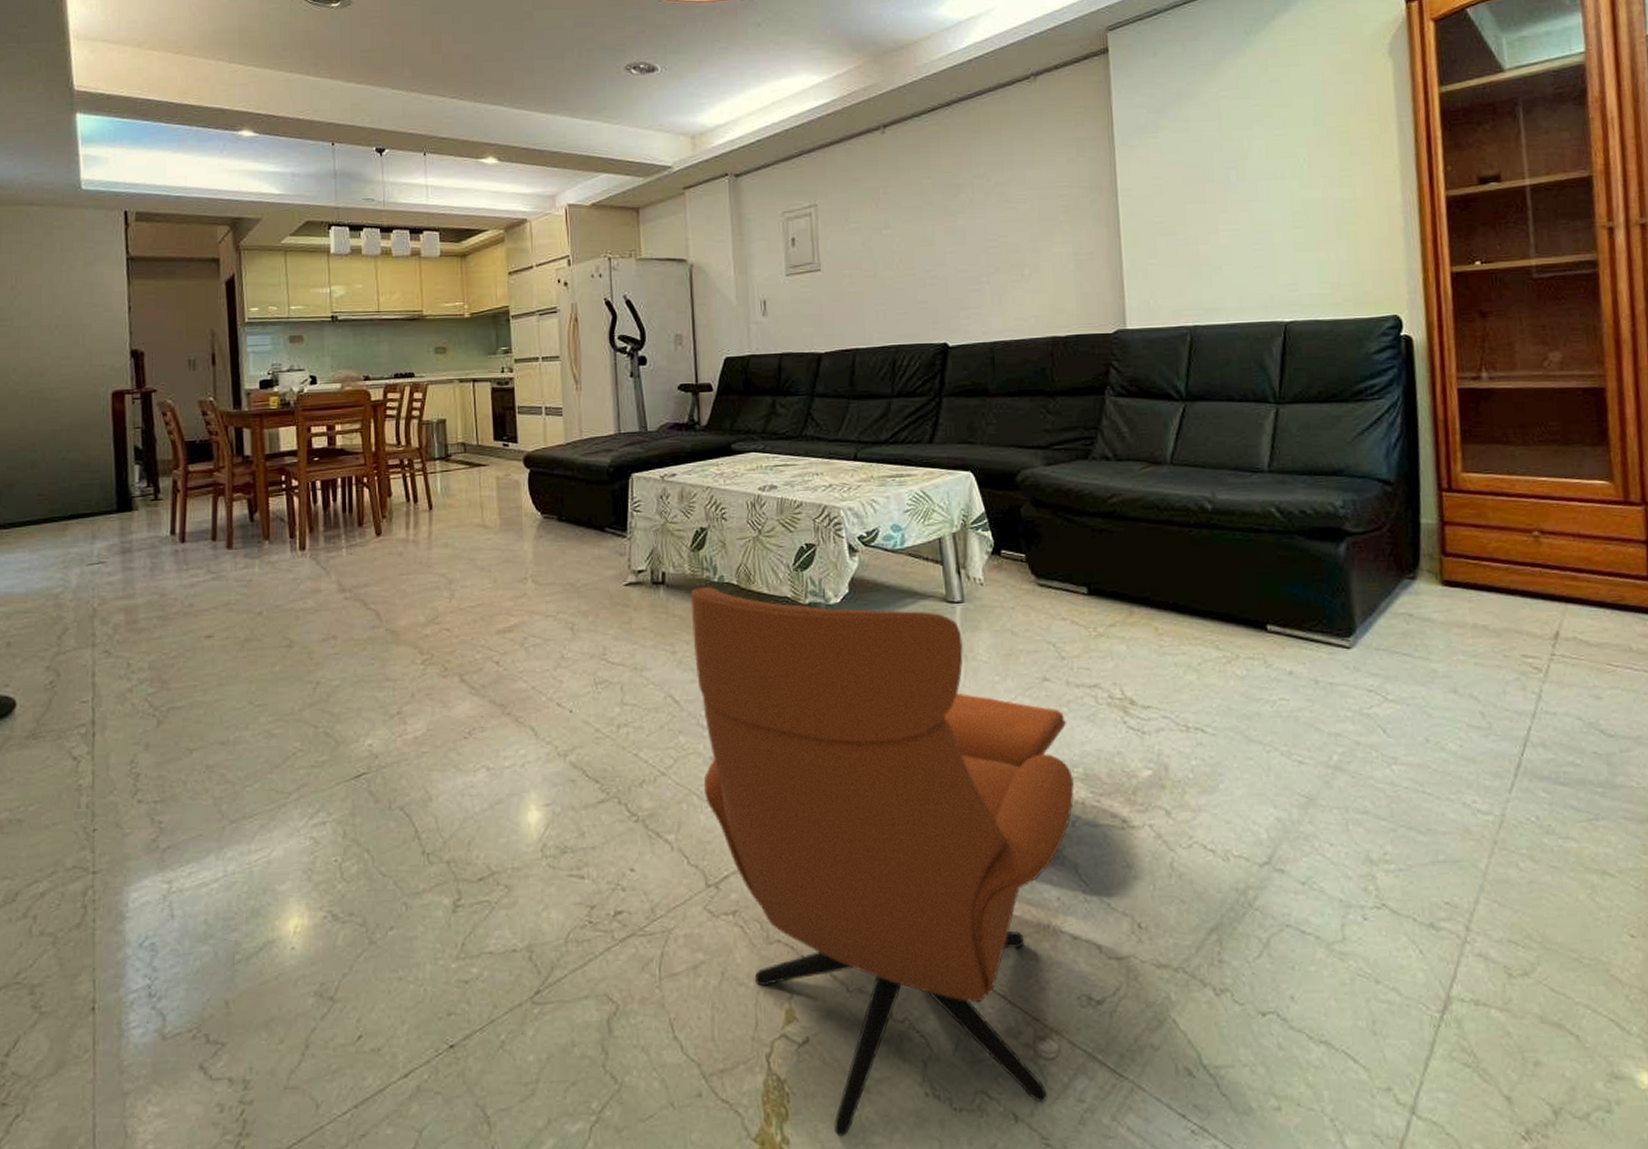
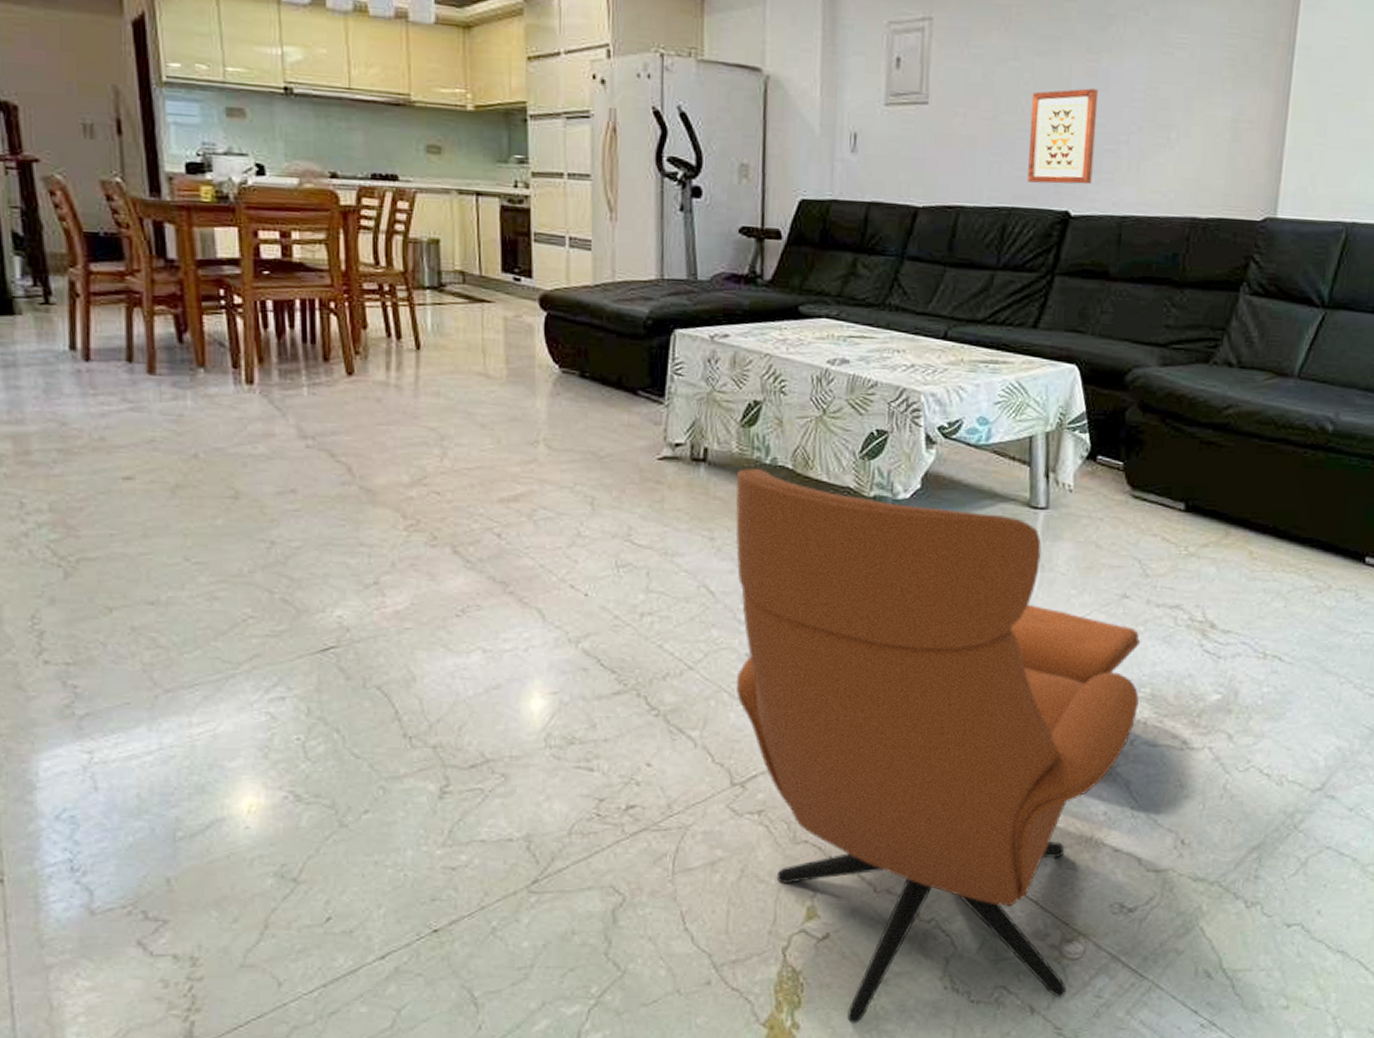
wall art: none [904,243,963,323] -> present [1027,88,1099,185]

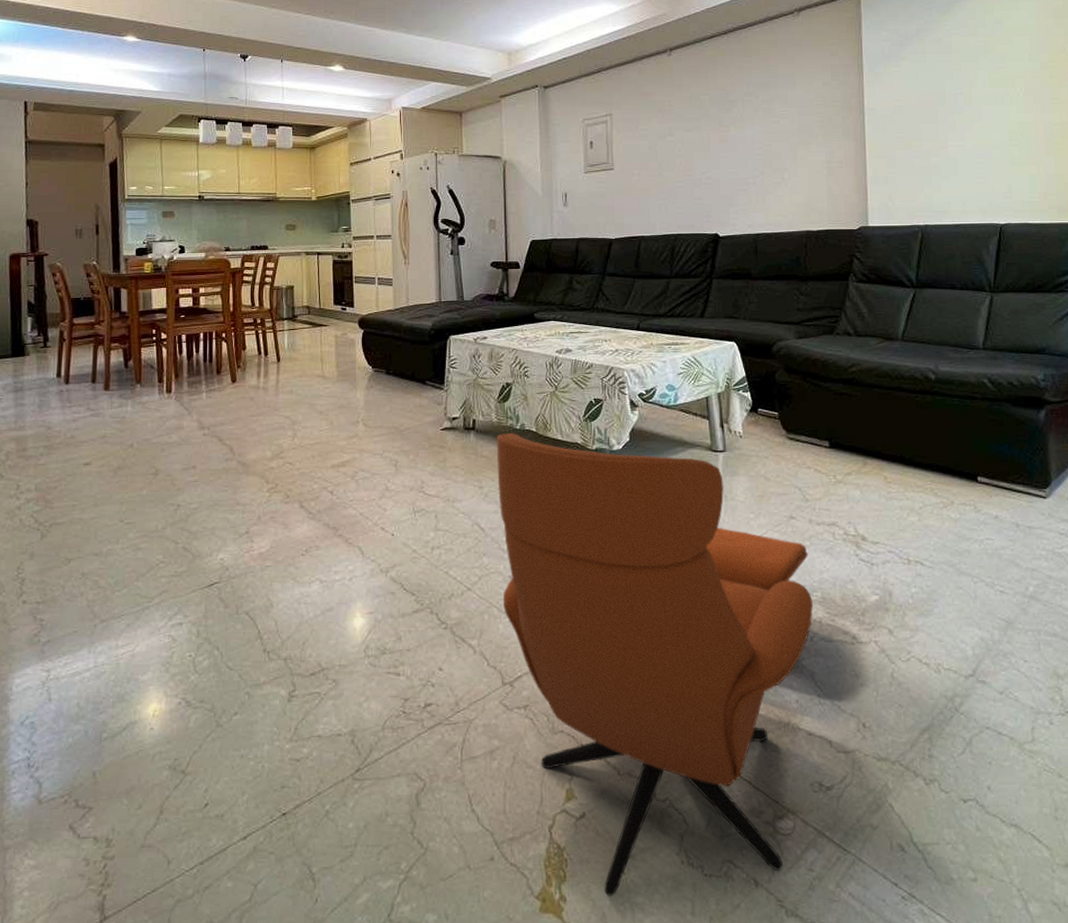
wall art: present [1027,88,1099,185] -> none [684,150,732,216]

